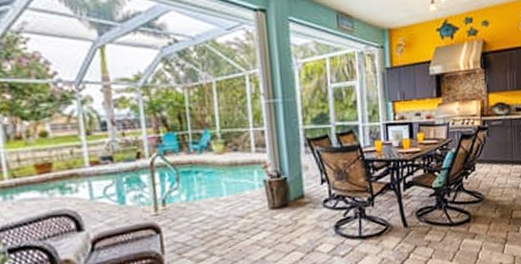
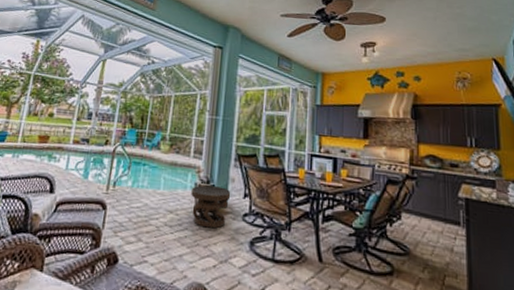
carved stool: none [261,177,307,224] -> present [191,185,231,229]

